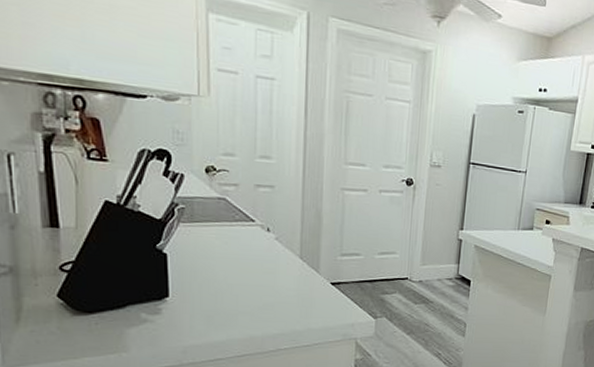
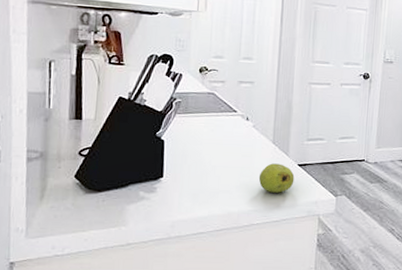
fruit: none [284,281,327,315] -> present [258,163,295,193]

